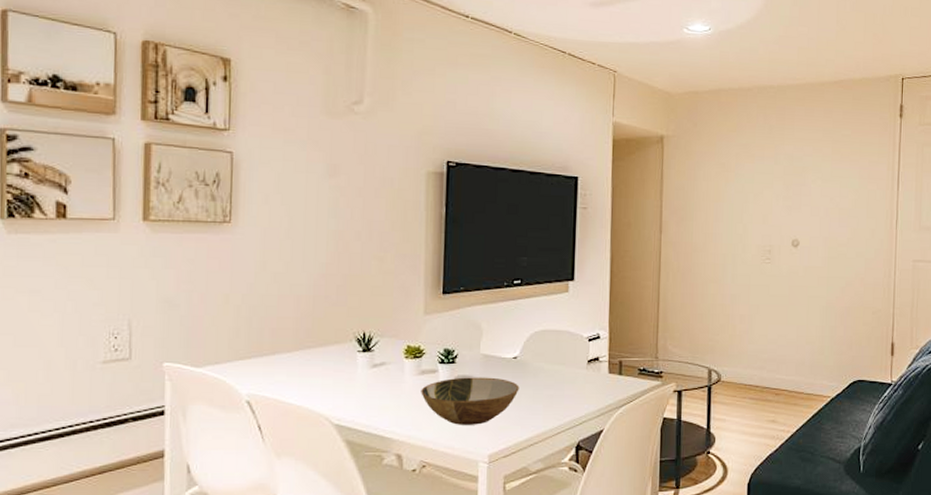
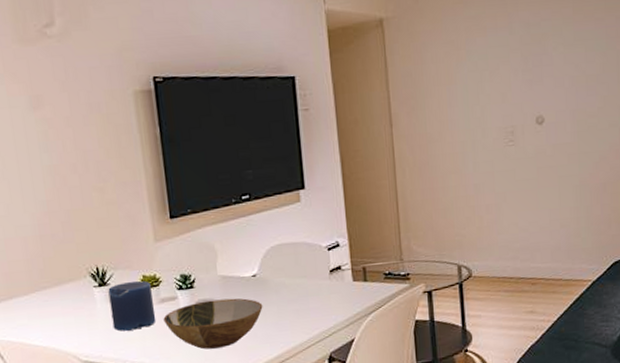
candle: none [370,351,414,398] -> present [108,281,156,331]

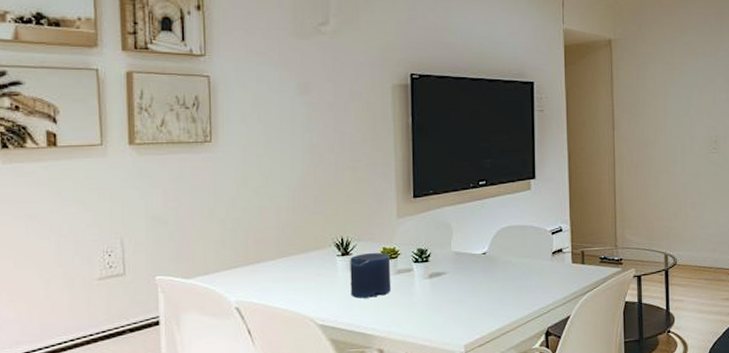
bowl: present [163,298,263,350] -> none [398,273,490,319]

